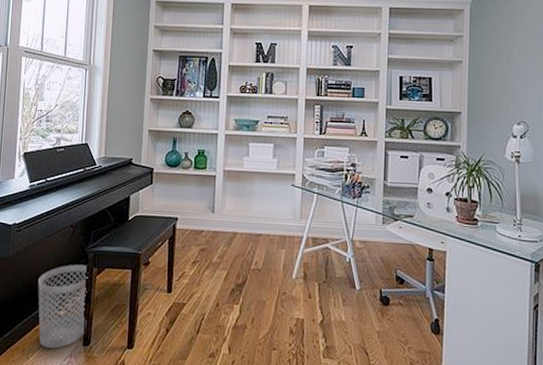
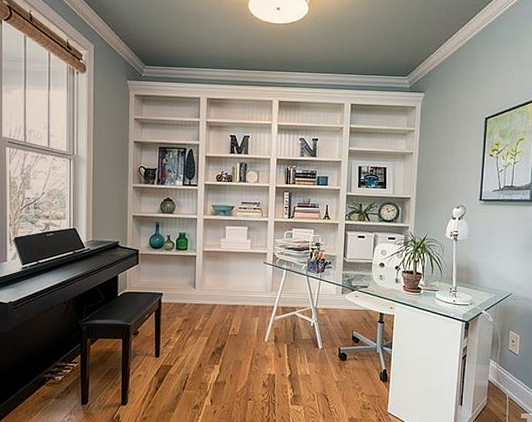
wastebasket: present [38,264,89,349] -> none [37,336,84,408]

